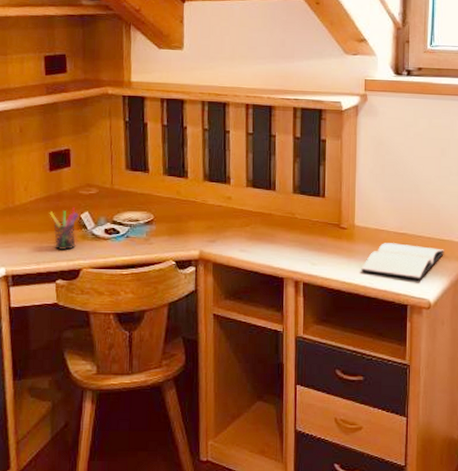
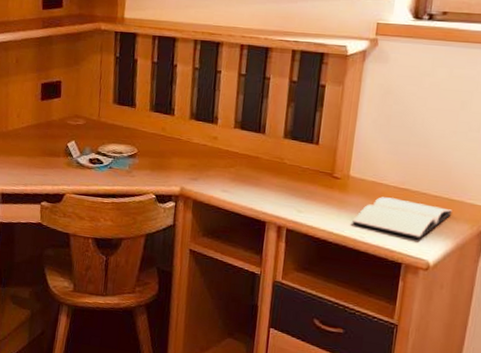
pen holder: present [49,206,78,250] -> none [38,135,65,175]

